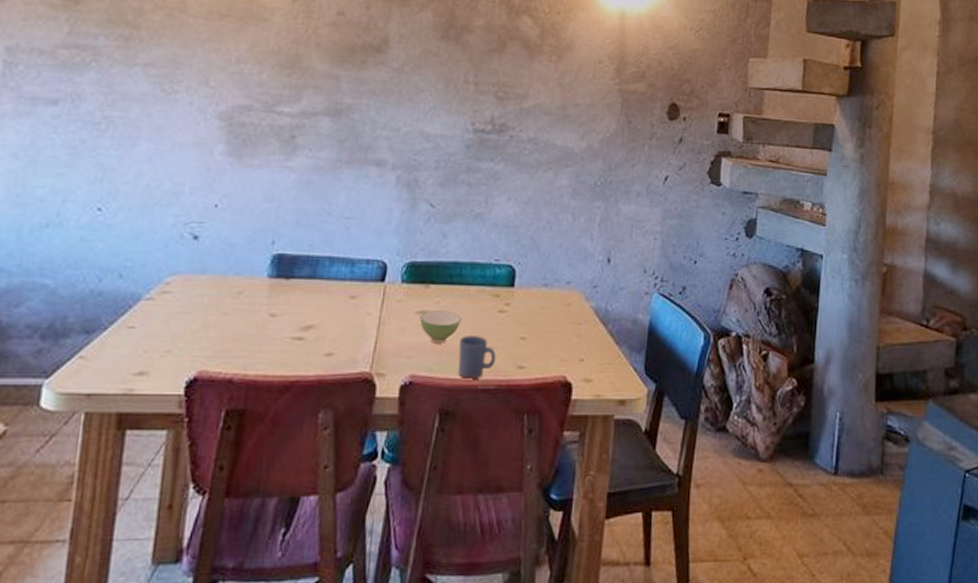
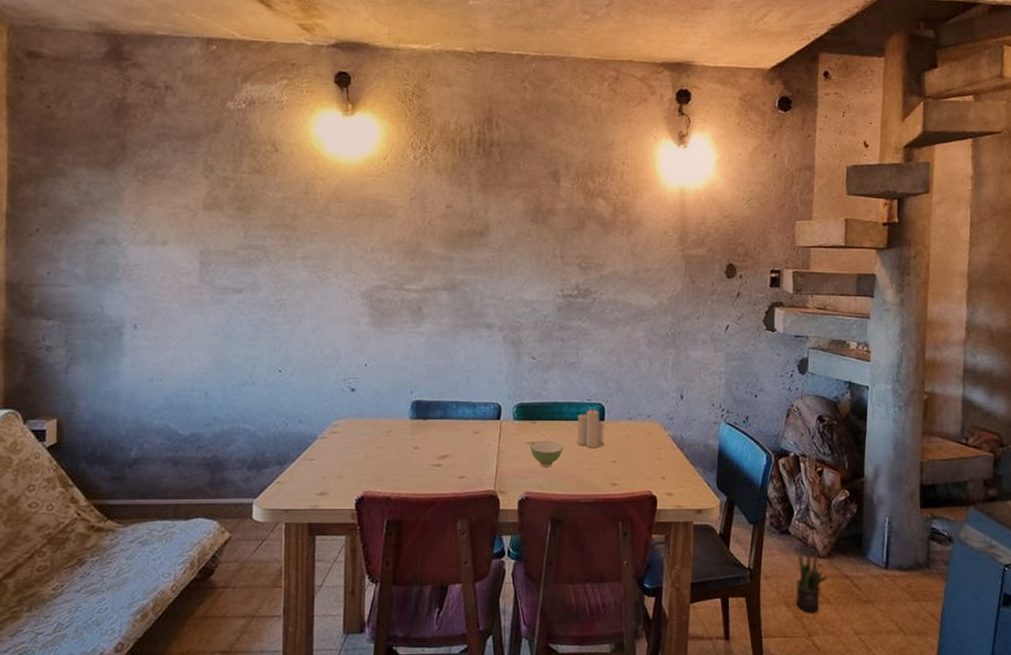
mug: present [458,336,497,380] -> none [563,460,593,495]
candle: none [478,270,514,322] -> present [576,408,605,449]
potted plant: none [730,452,770,531] -> present [795,550,828,613]

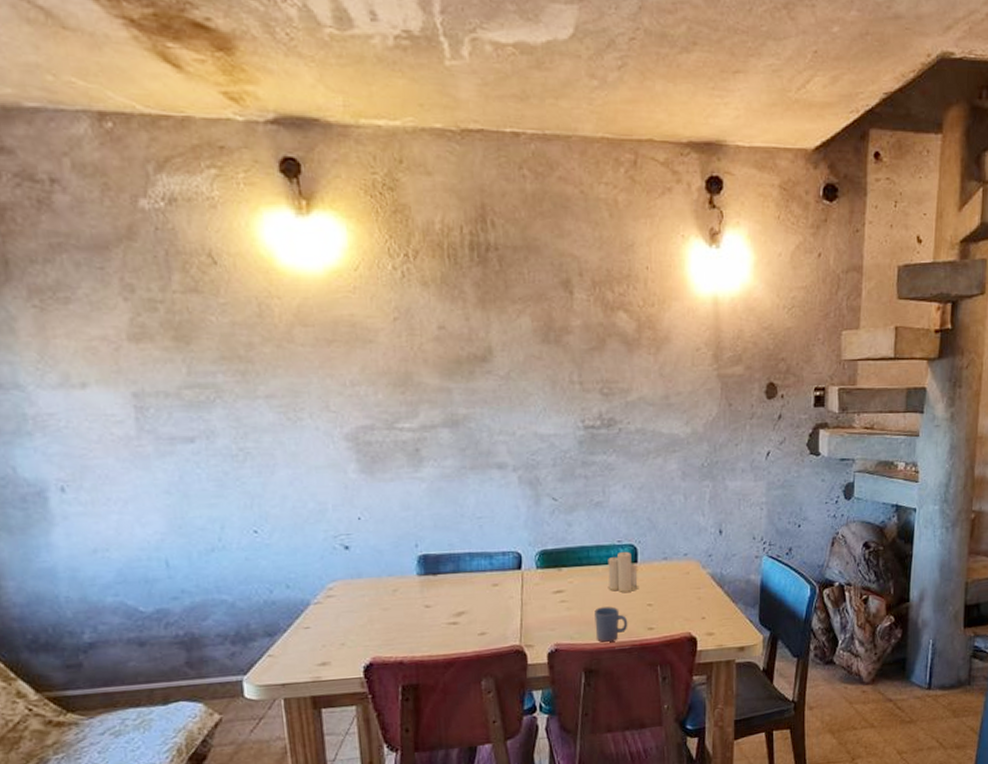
bowl: present [530,441,563,467] -> none [557,588,594,616]
mug: none [563,460,593,495] -> present [594,606,628,643]
potted plant: present [795,550,828,613] -> none [840,678,872,739]

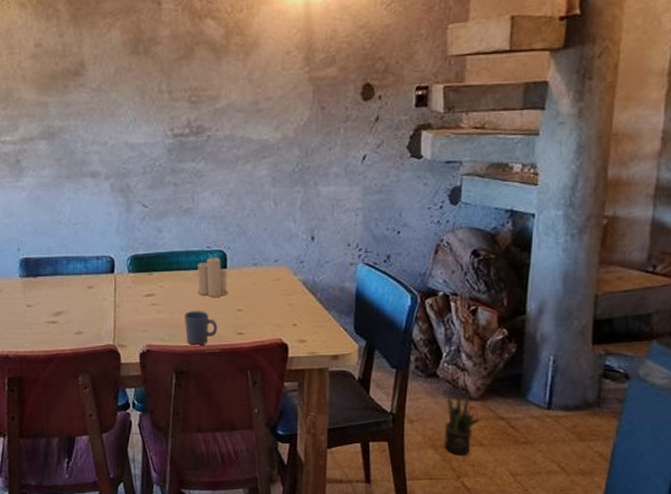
potted plant: none [840,678,872,739] -> present [443,392,481,456]

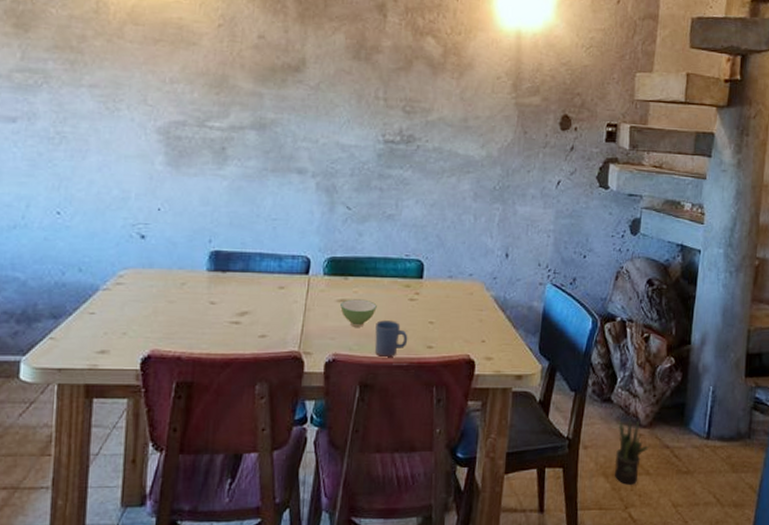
bowl: none [148,292,184,319] -> present [340,299,377,327]
candle: present [197,255,229,298] -> none [391,264,423,308]

